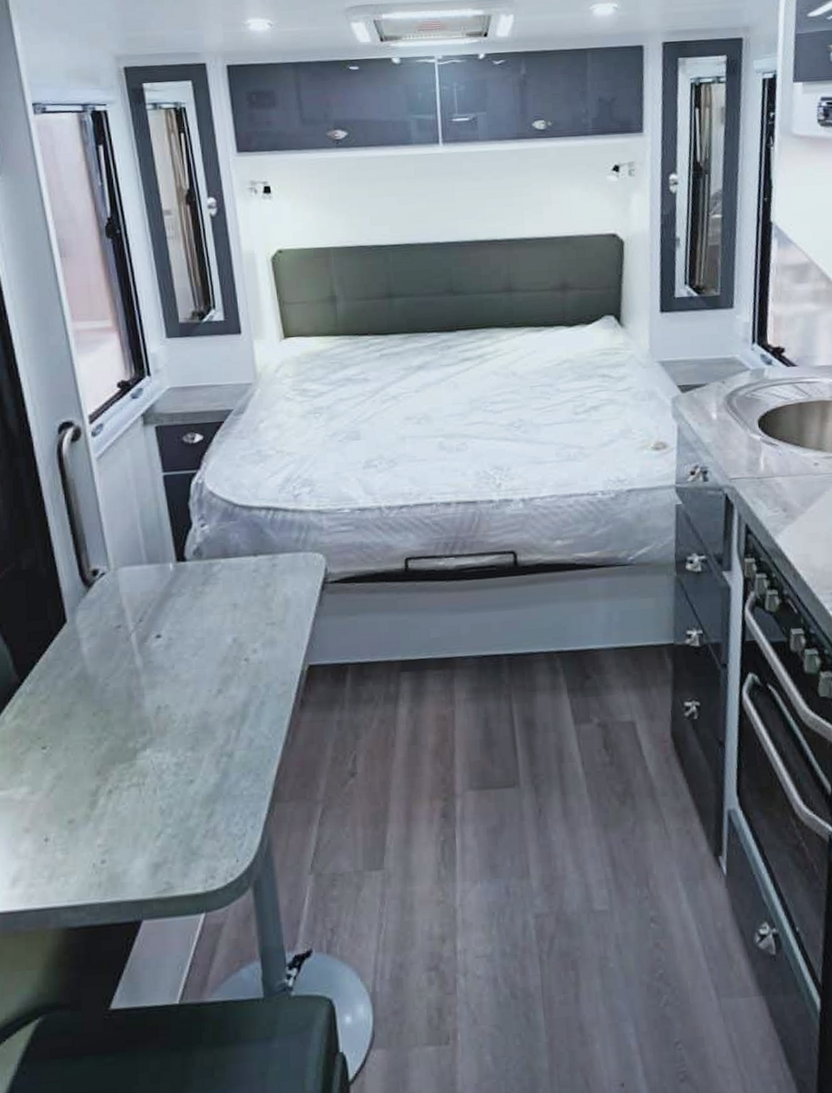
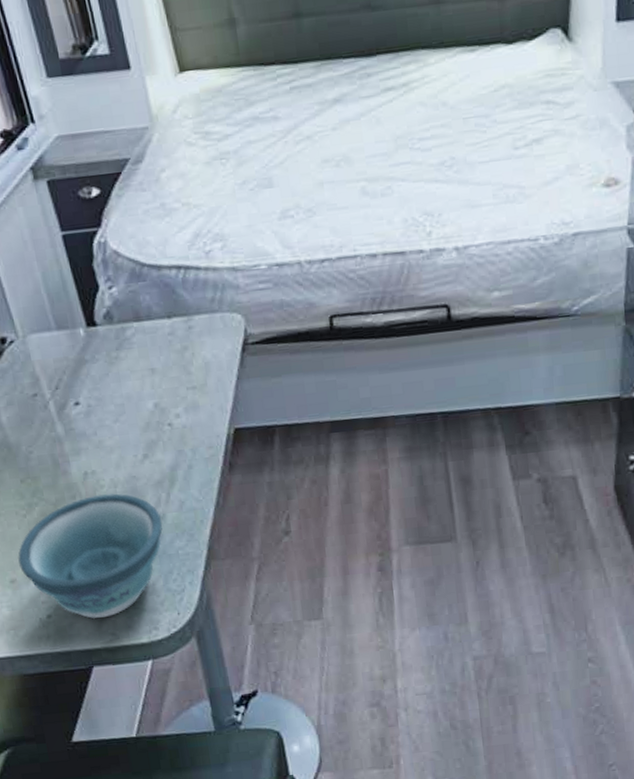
bowl: none [80,729,230,865] -> present [18,493,163,619]

